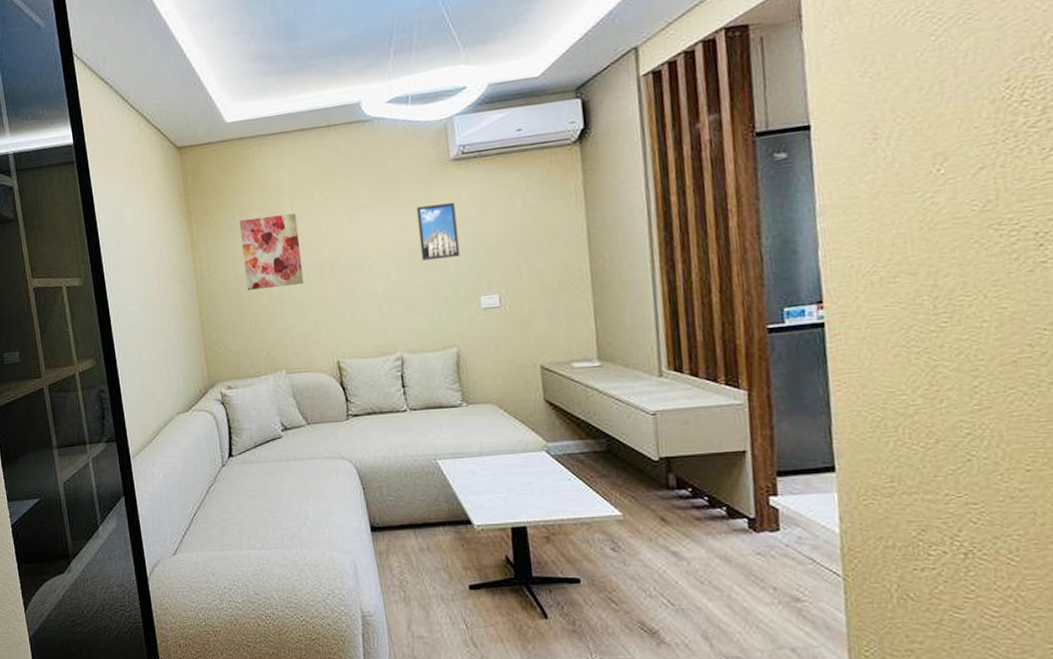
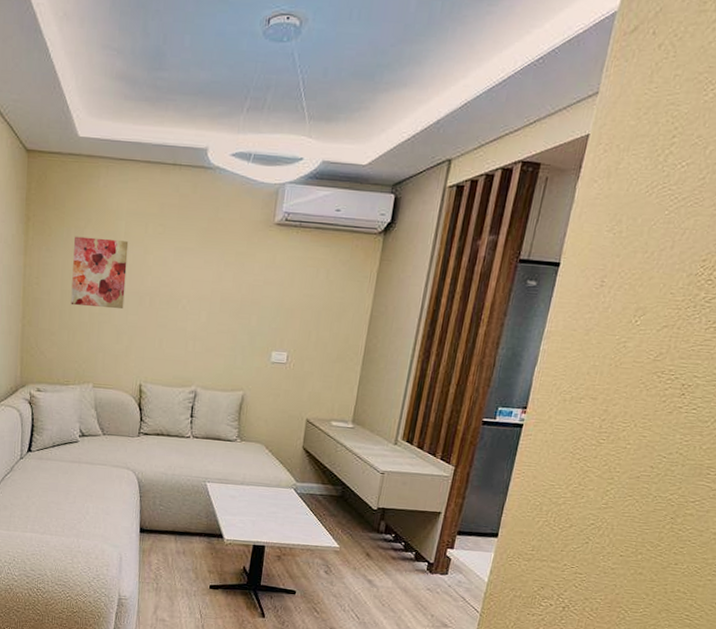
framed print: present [416,202,460,260] -> none [231,260,269,312]

